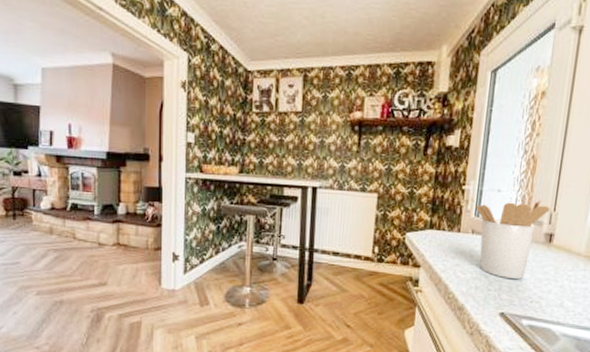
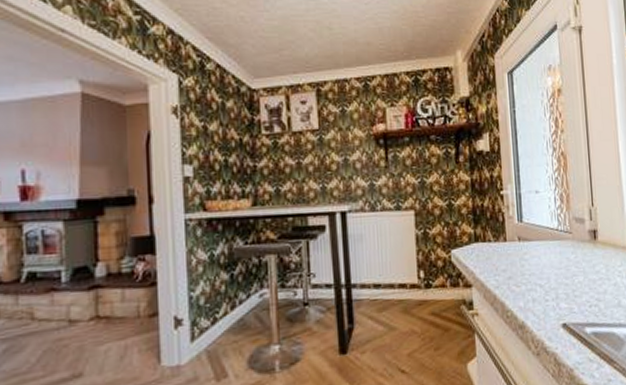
utensil holder: present [475,200,550,280] -> none [517,196,588,285]

